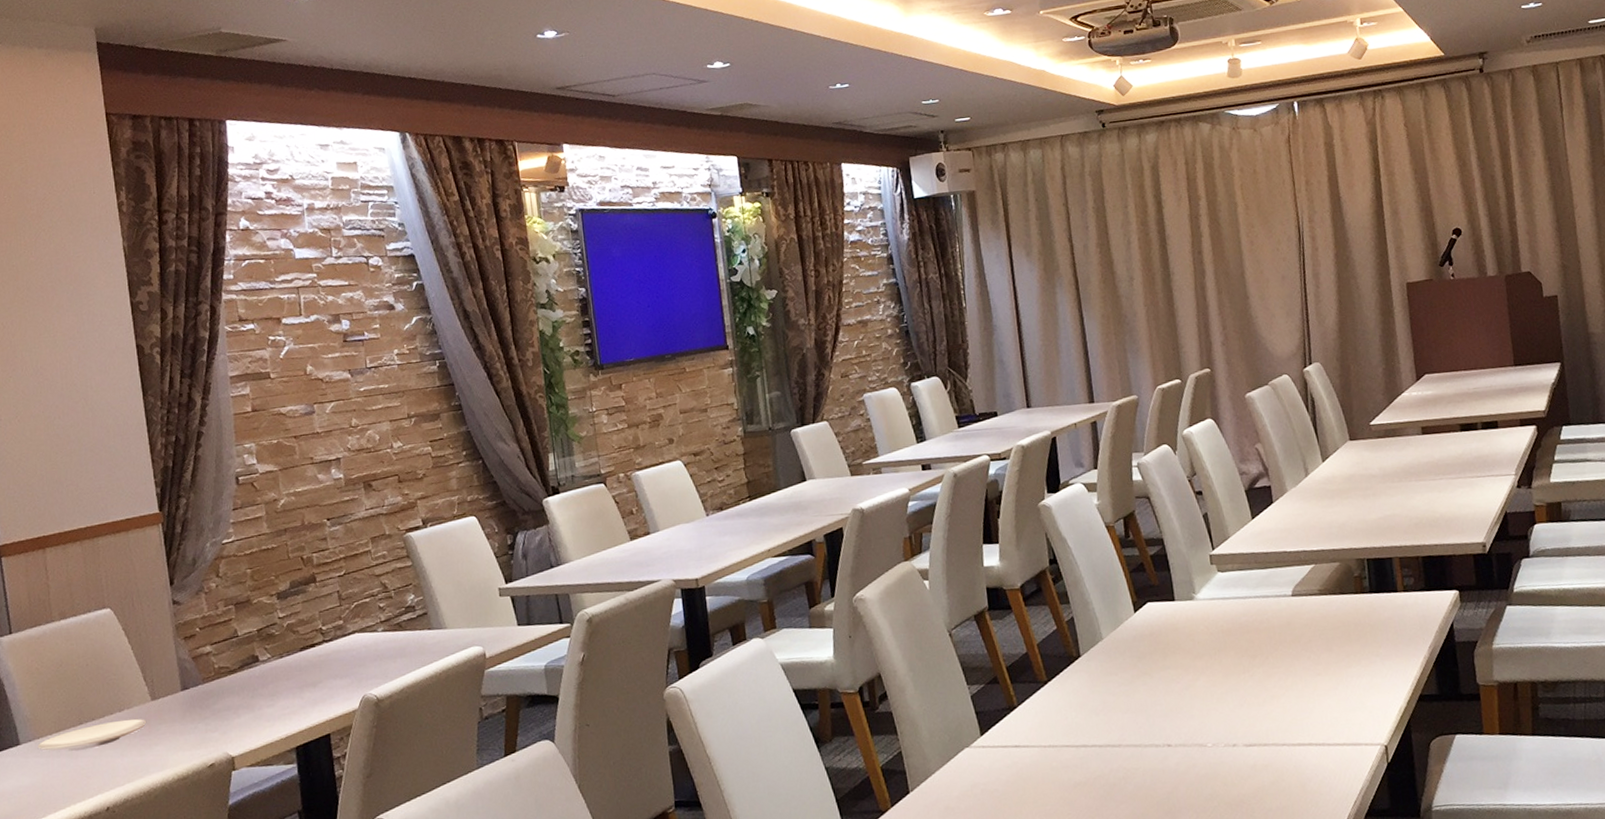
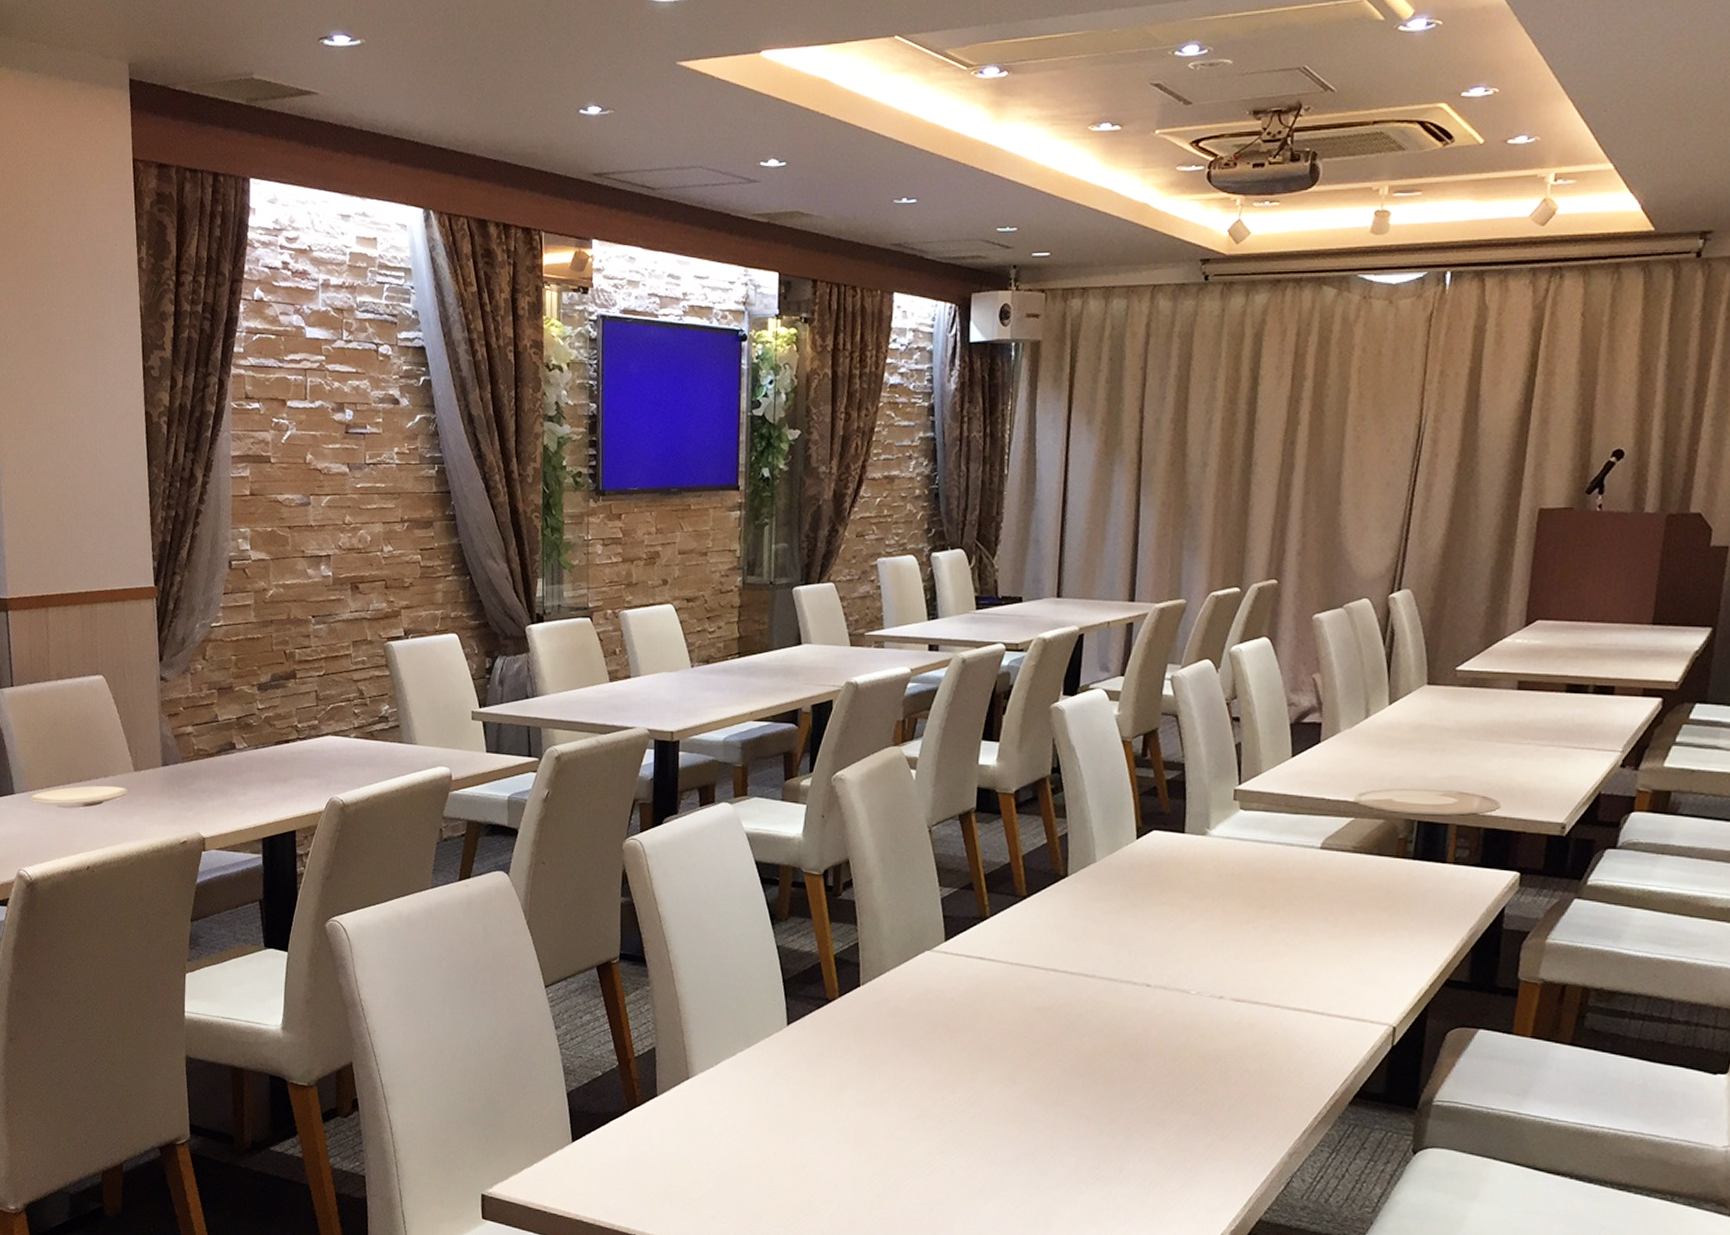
plate: none [1309,527,1431,555] -> present [1352,788,1501,816]

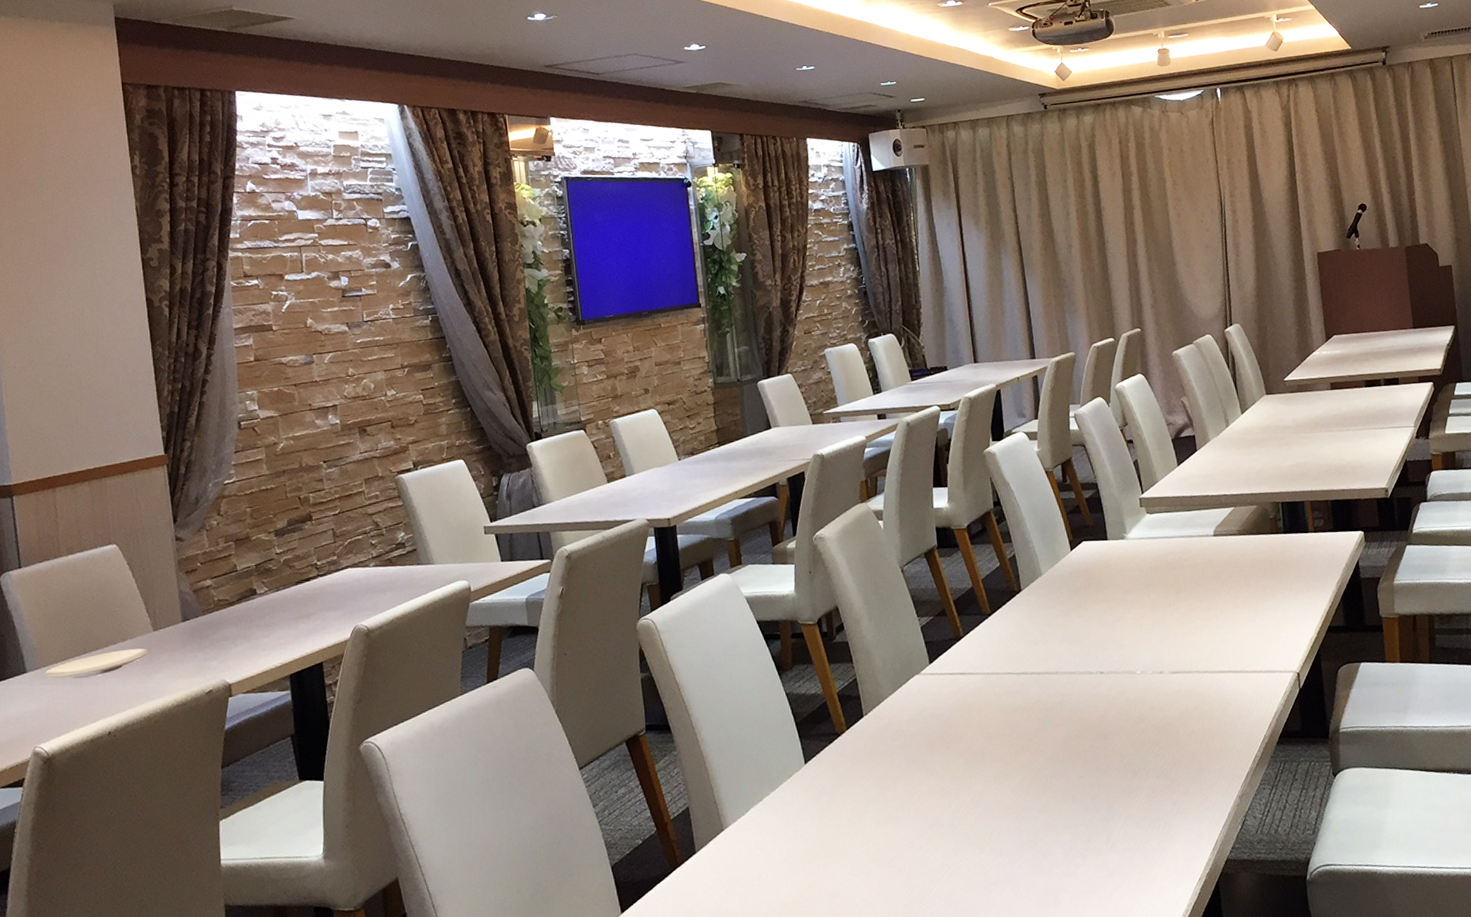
plate: present [1352,788,1501,816] -> none [1229,474,1338,499]

